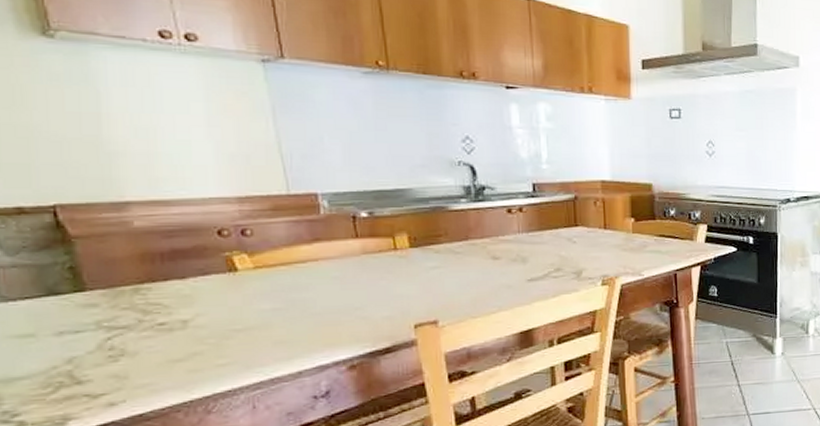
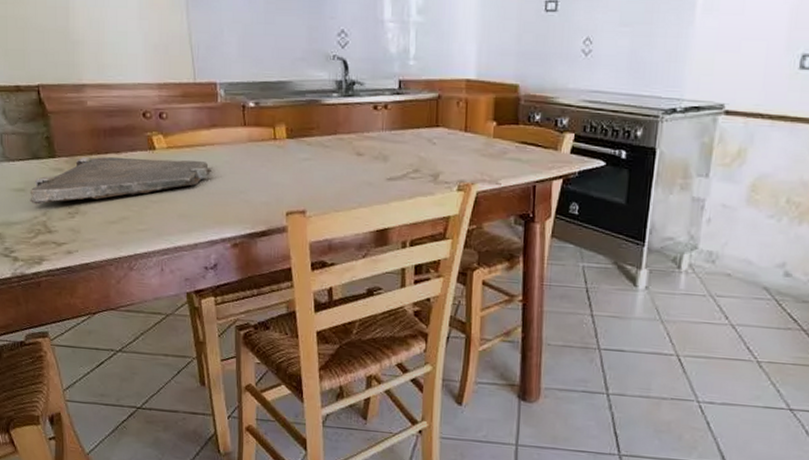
cutting board: none [43,278,316,351] -> present [30,156,211,205]

